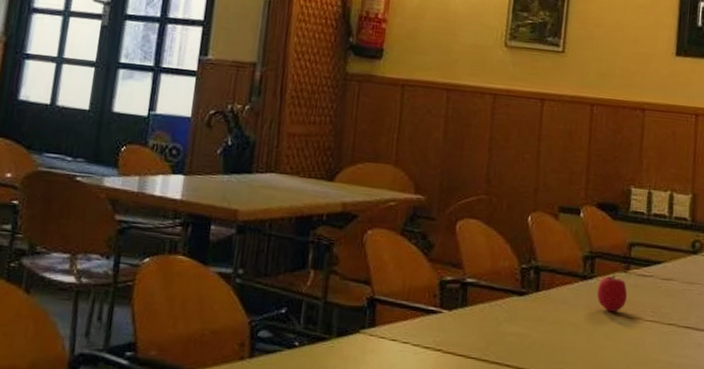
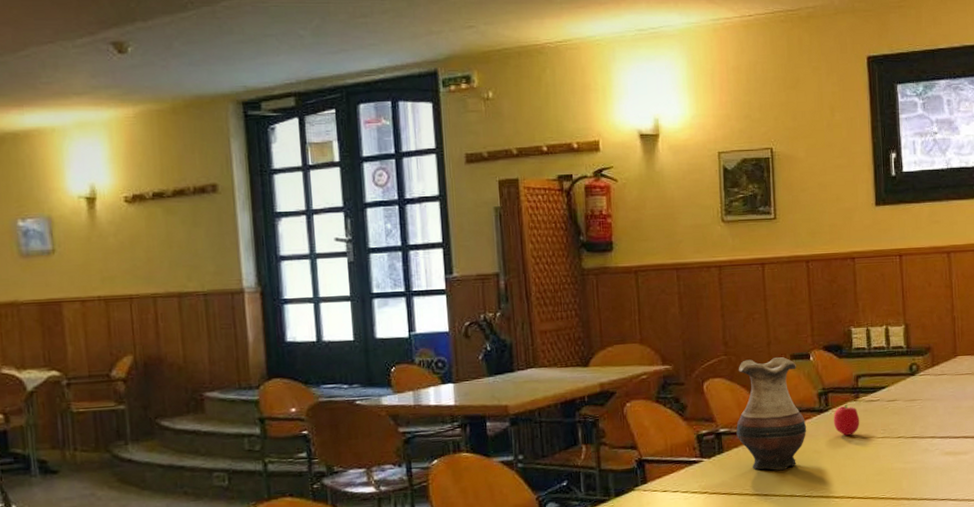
vase: none [484,204,566,339] -> present [736,357,807,470]

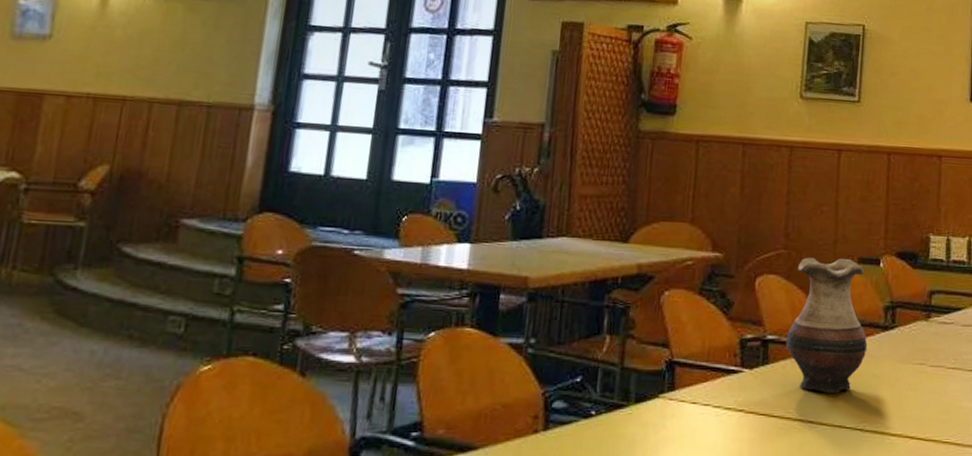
fruit: present [834,404,860,436] -> none [899,323,929,361]

